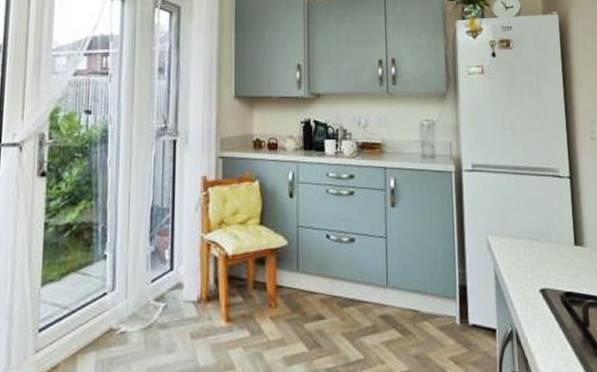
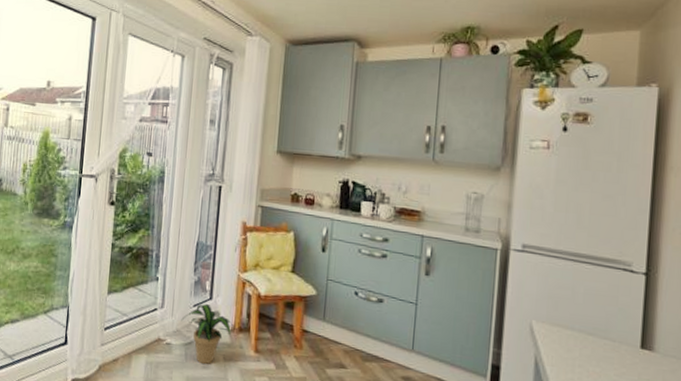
potted plant: none [137,277,202,348] -> present [181,304,235,364]

